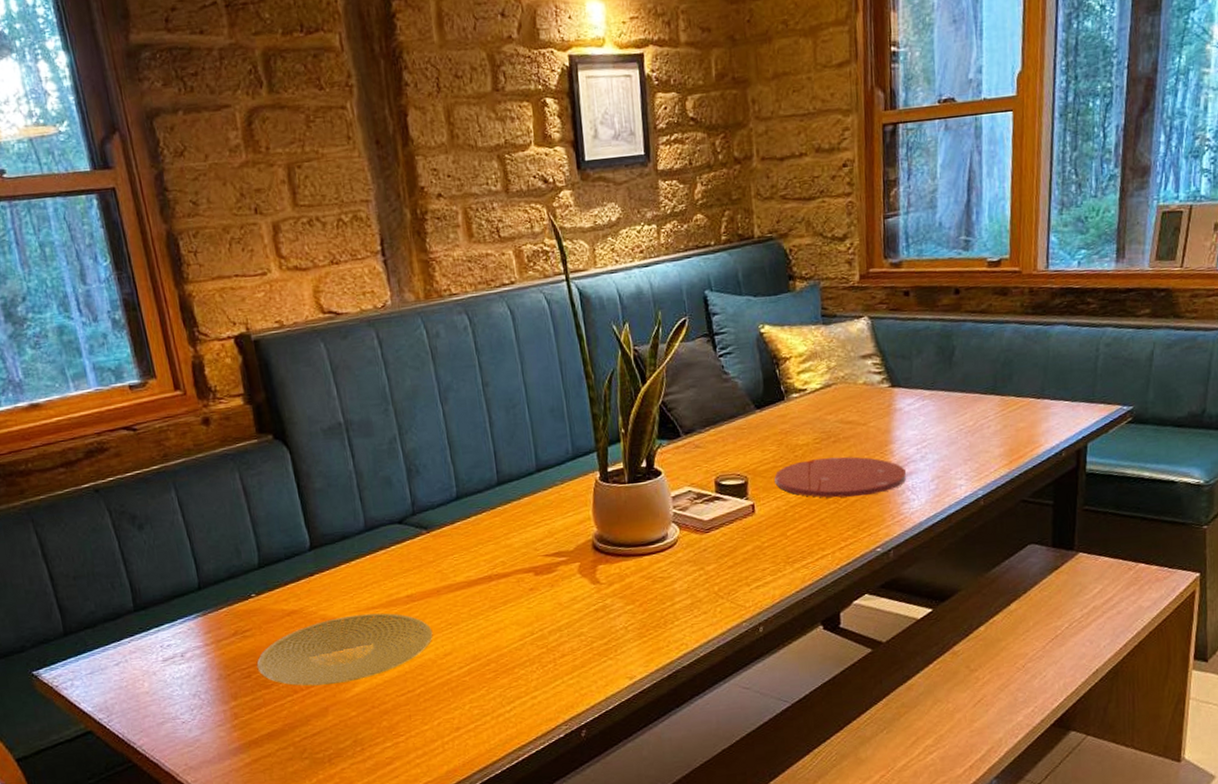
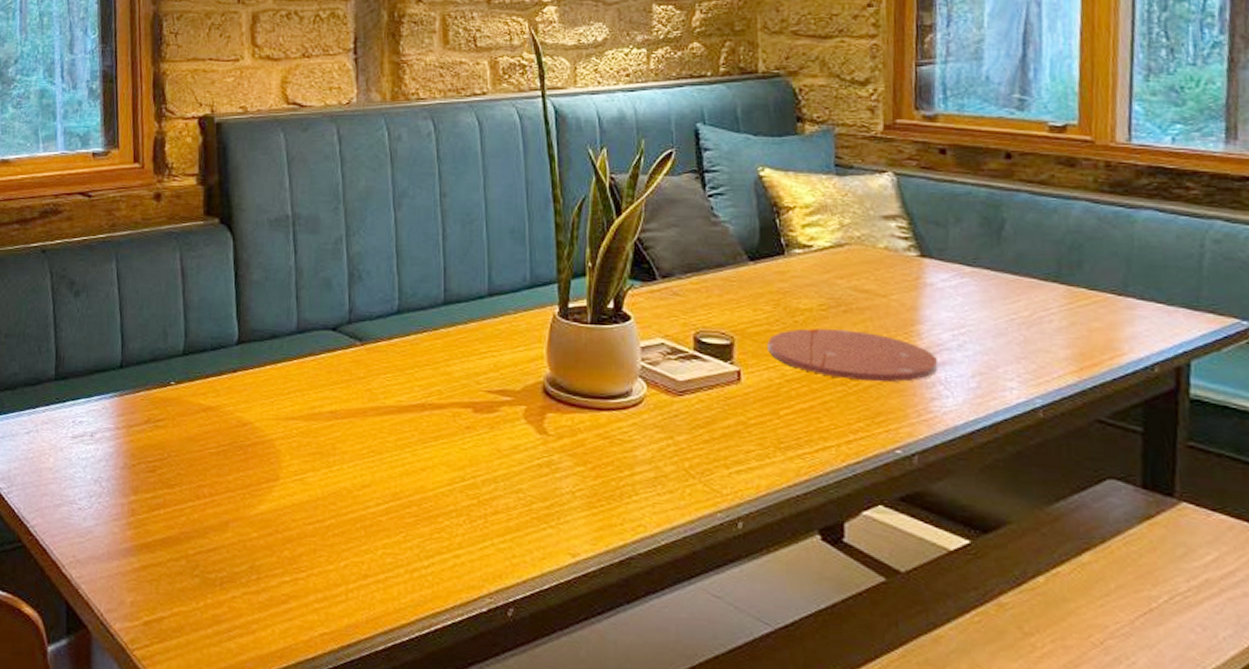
plate: present [256,613,433,686] -> none [163,422,353,498]

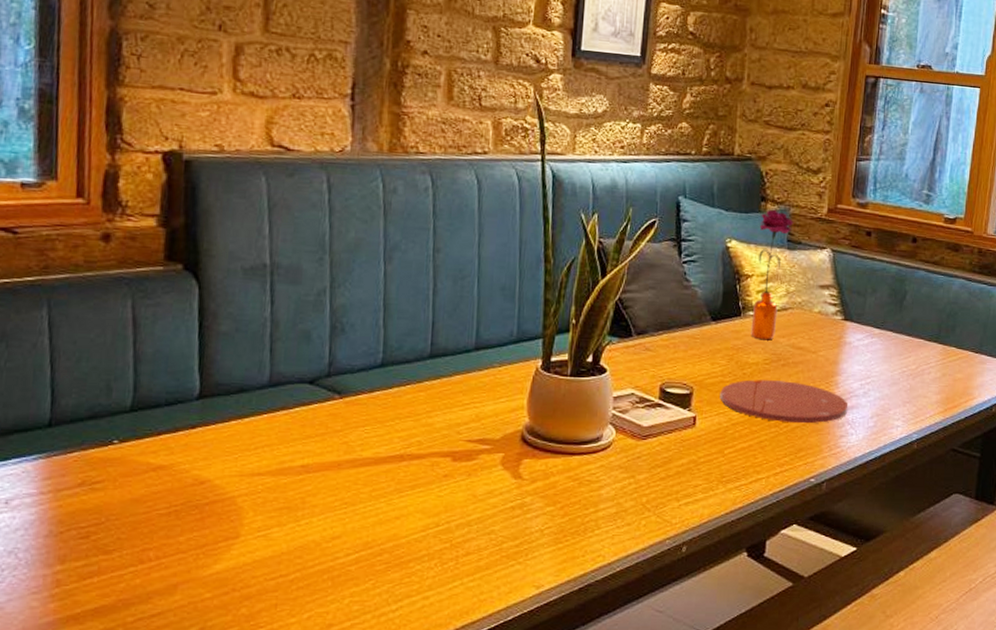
flower: none [798,130,841,282] -> present [751,209,794,340]

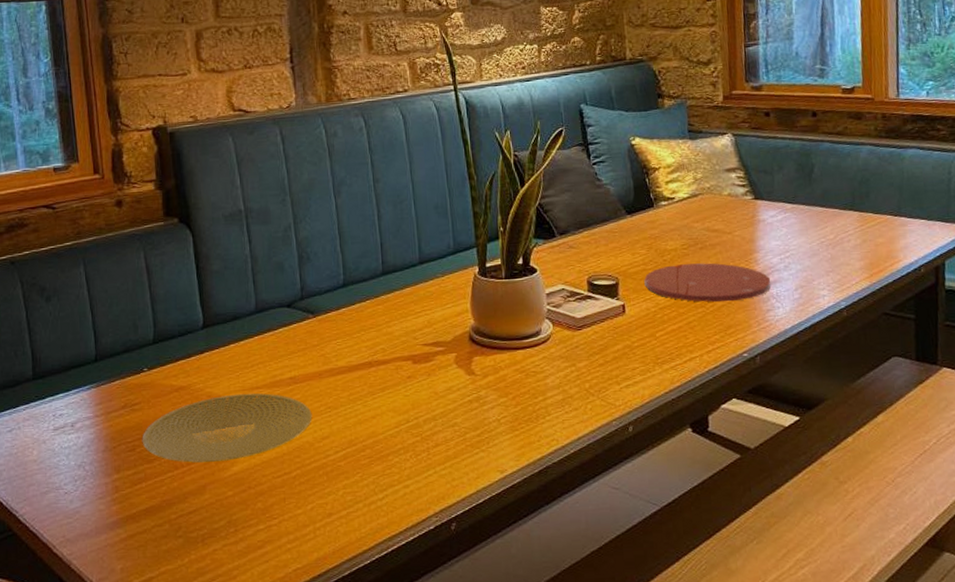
plate: none [99,479,324,557] -> present [142,393,312,463]
flower: present [751,209,794,340] -> none [660,104,692,227]

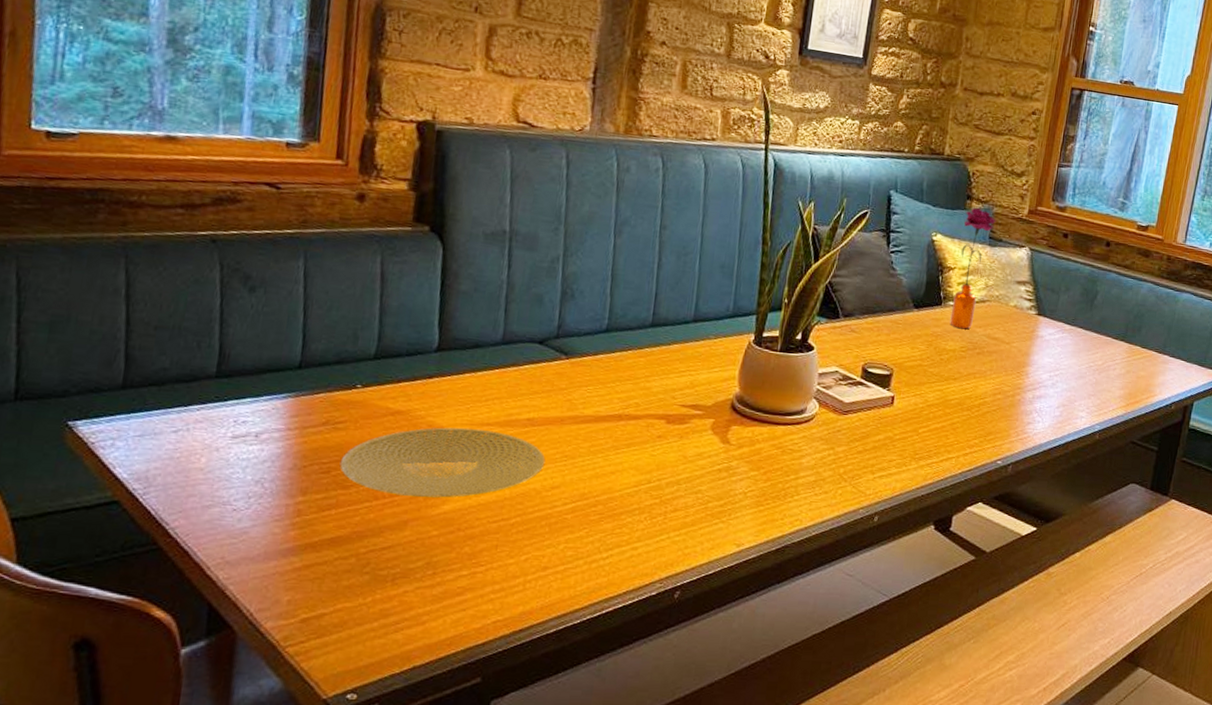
plate: present [644,263,771,303] -> none [917,365,1036,410]
flower: none [660,104,692,227] -> present [950,207,996,330]

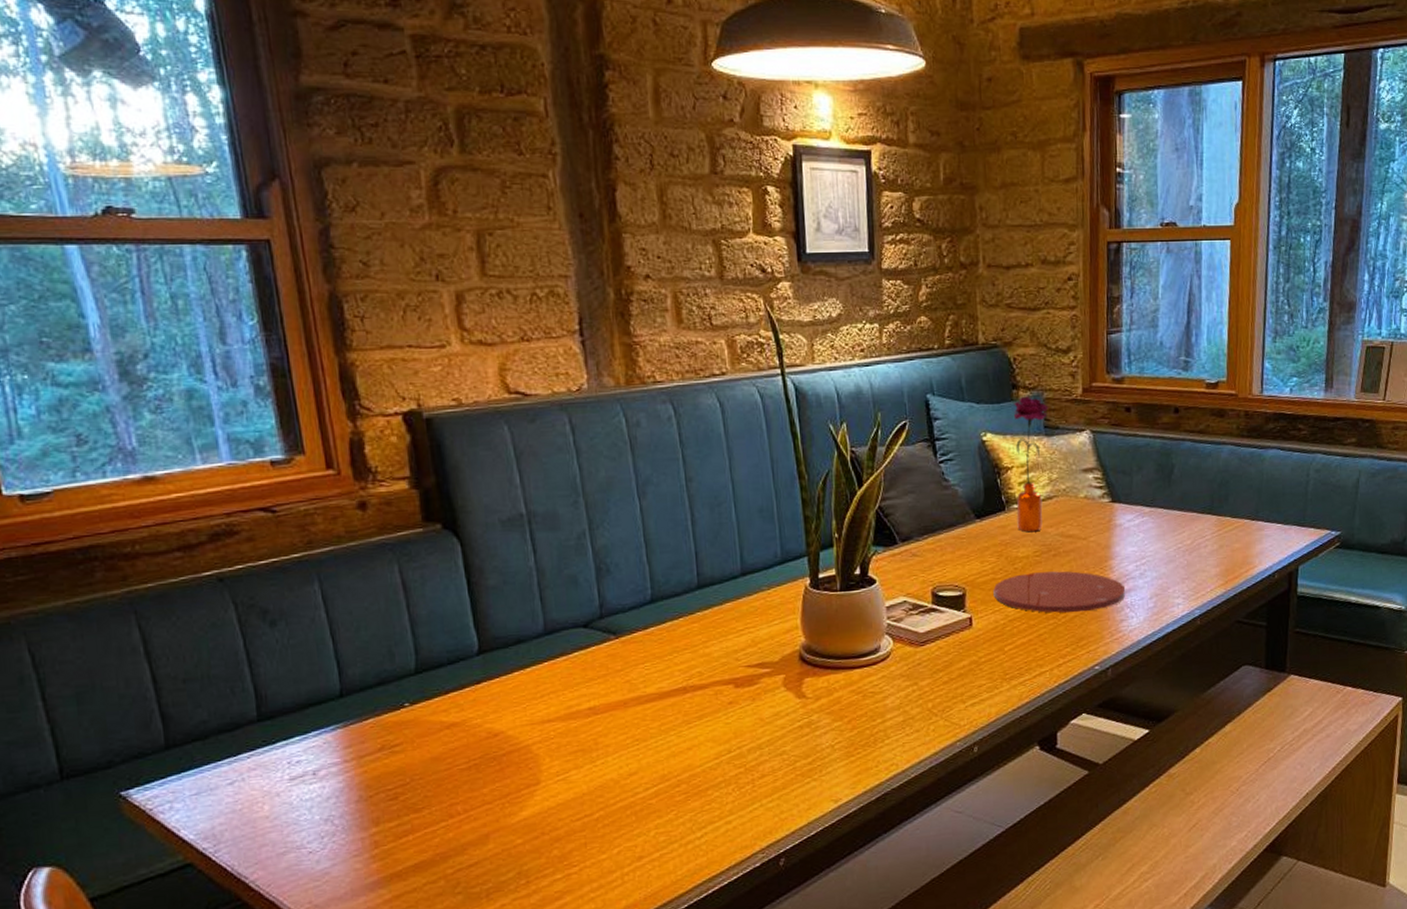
plate: present [340,427,546,498] -> none [405,726,617,810]
plate: none [917,365,1036,410] -> present [993,571,1125,614]

